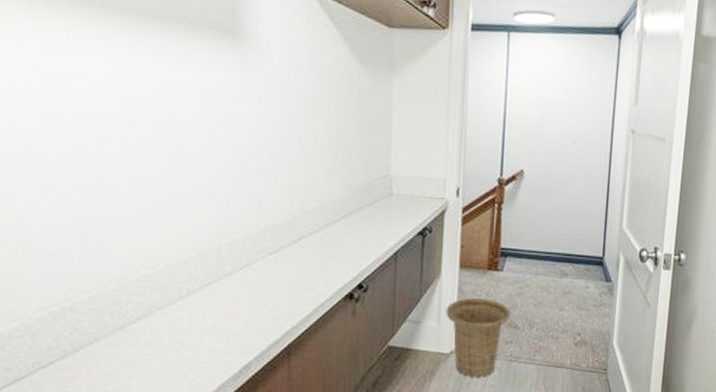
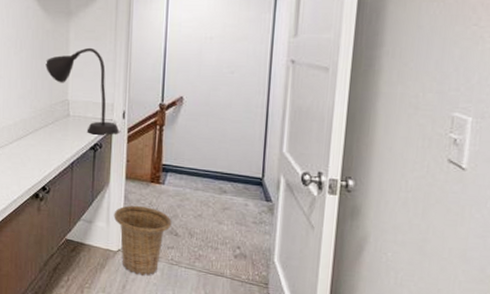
desk lamp: none [362,110,455,217] -> present [45,47,121,135]

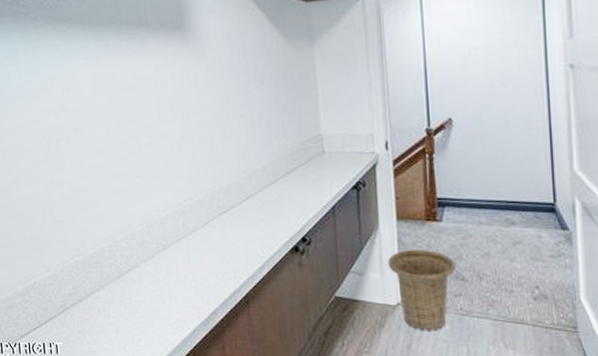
desk lamp: present [45,47,121,135] -> none [291,72,386,171]

